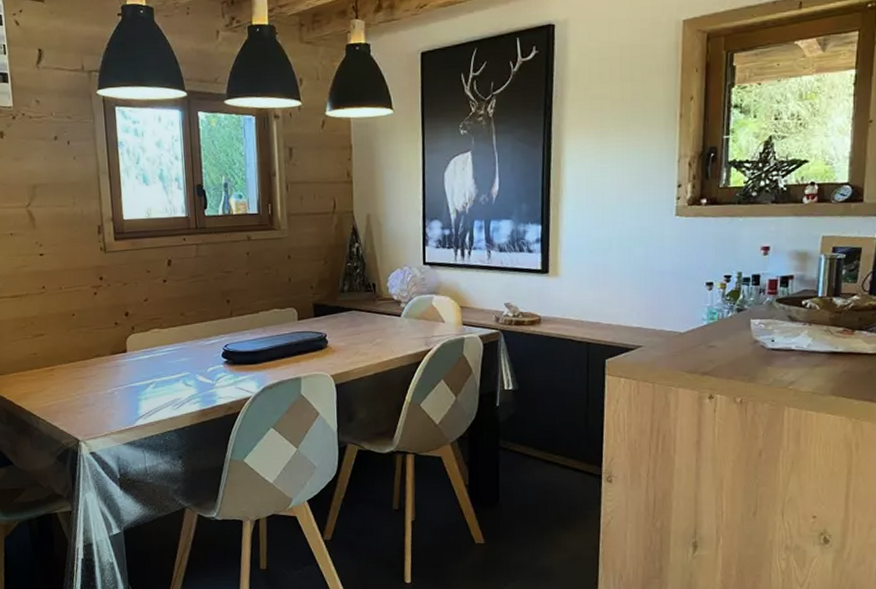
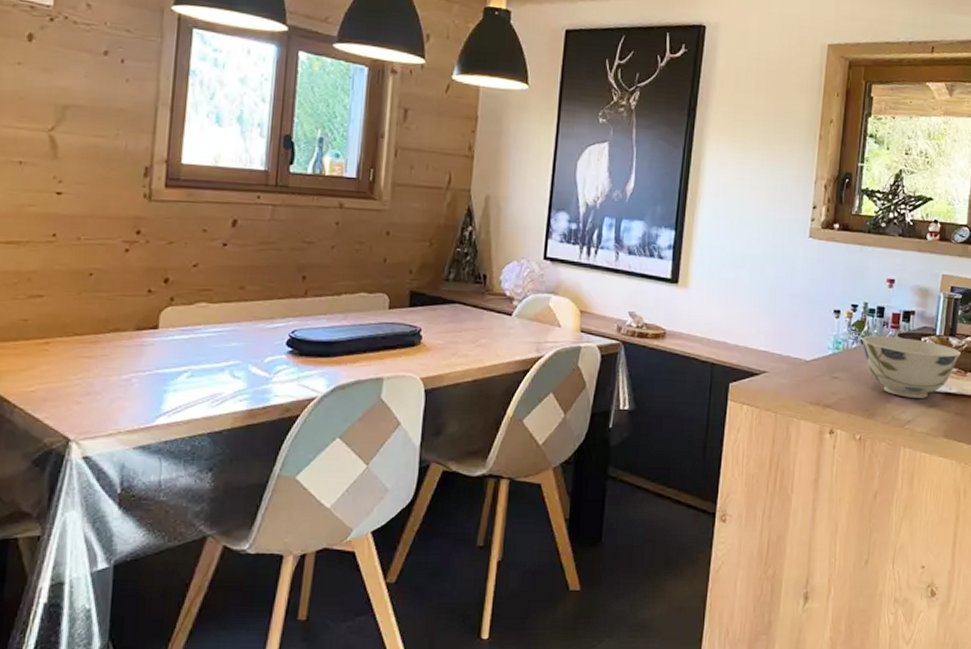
bowl: none [737,302,848,360] -> present [862,335,962,398]

